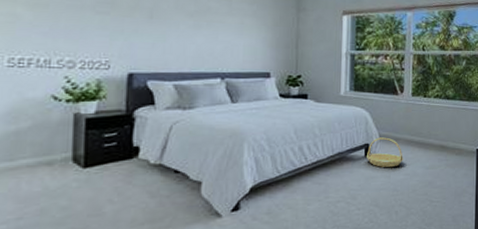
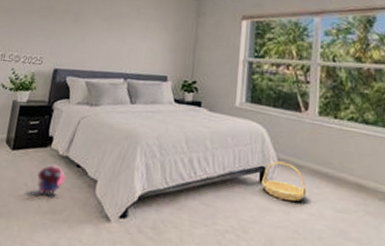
plush toy: none [125,174,164,207] -> present [37,164,67,194]

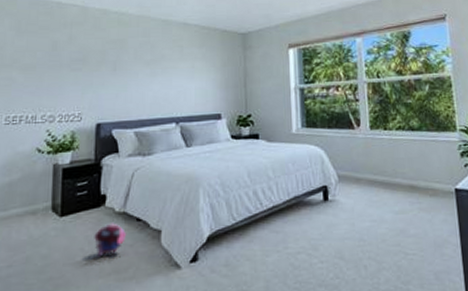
basket: present [262,161,307,202] -> none [325,178,368,213]

